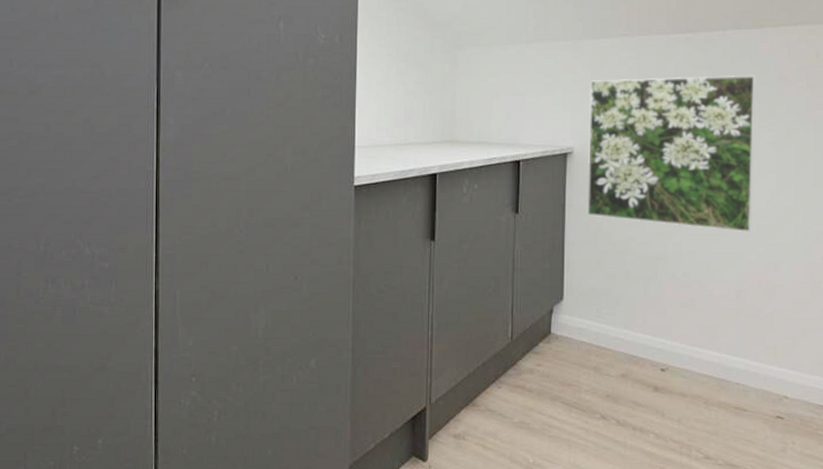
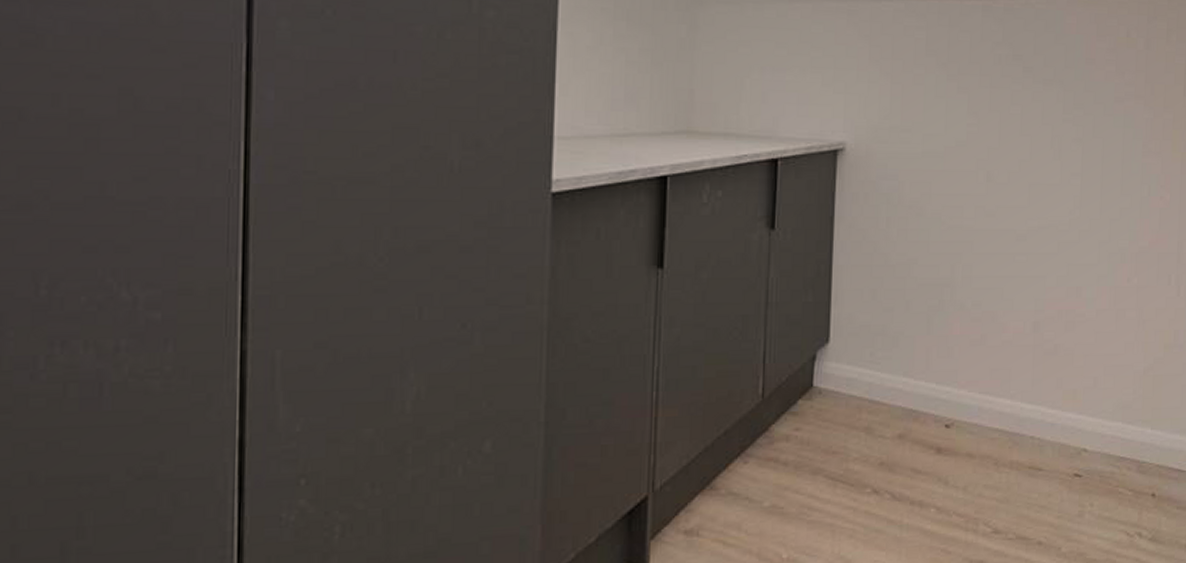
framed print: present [587,75,757,233] -> none [861,54,1062,251]

